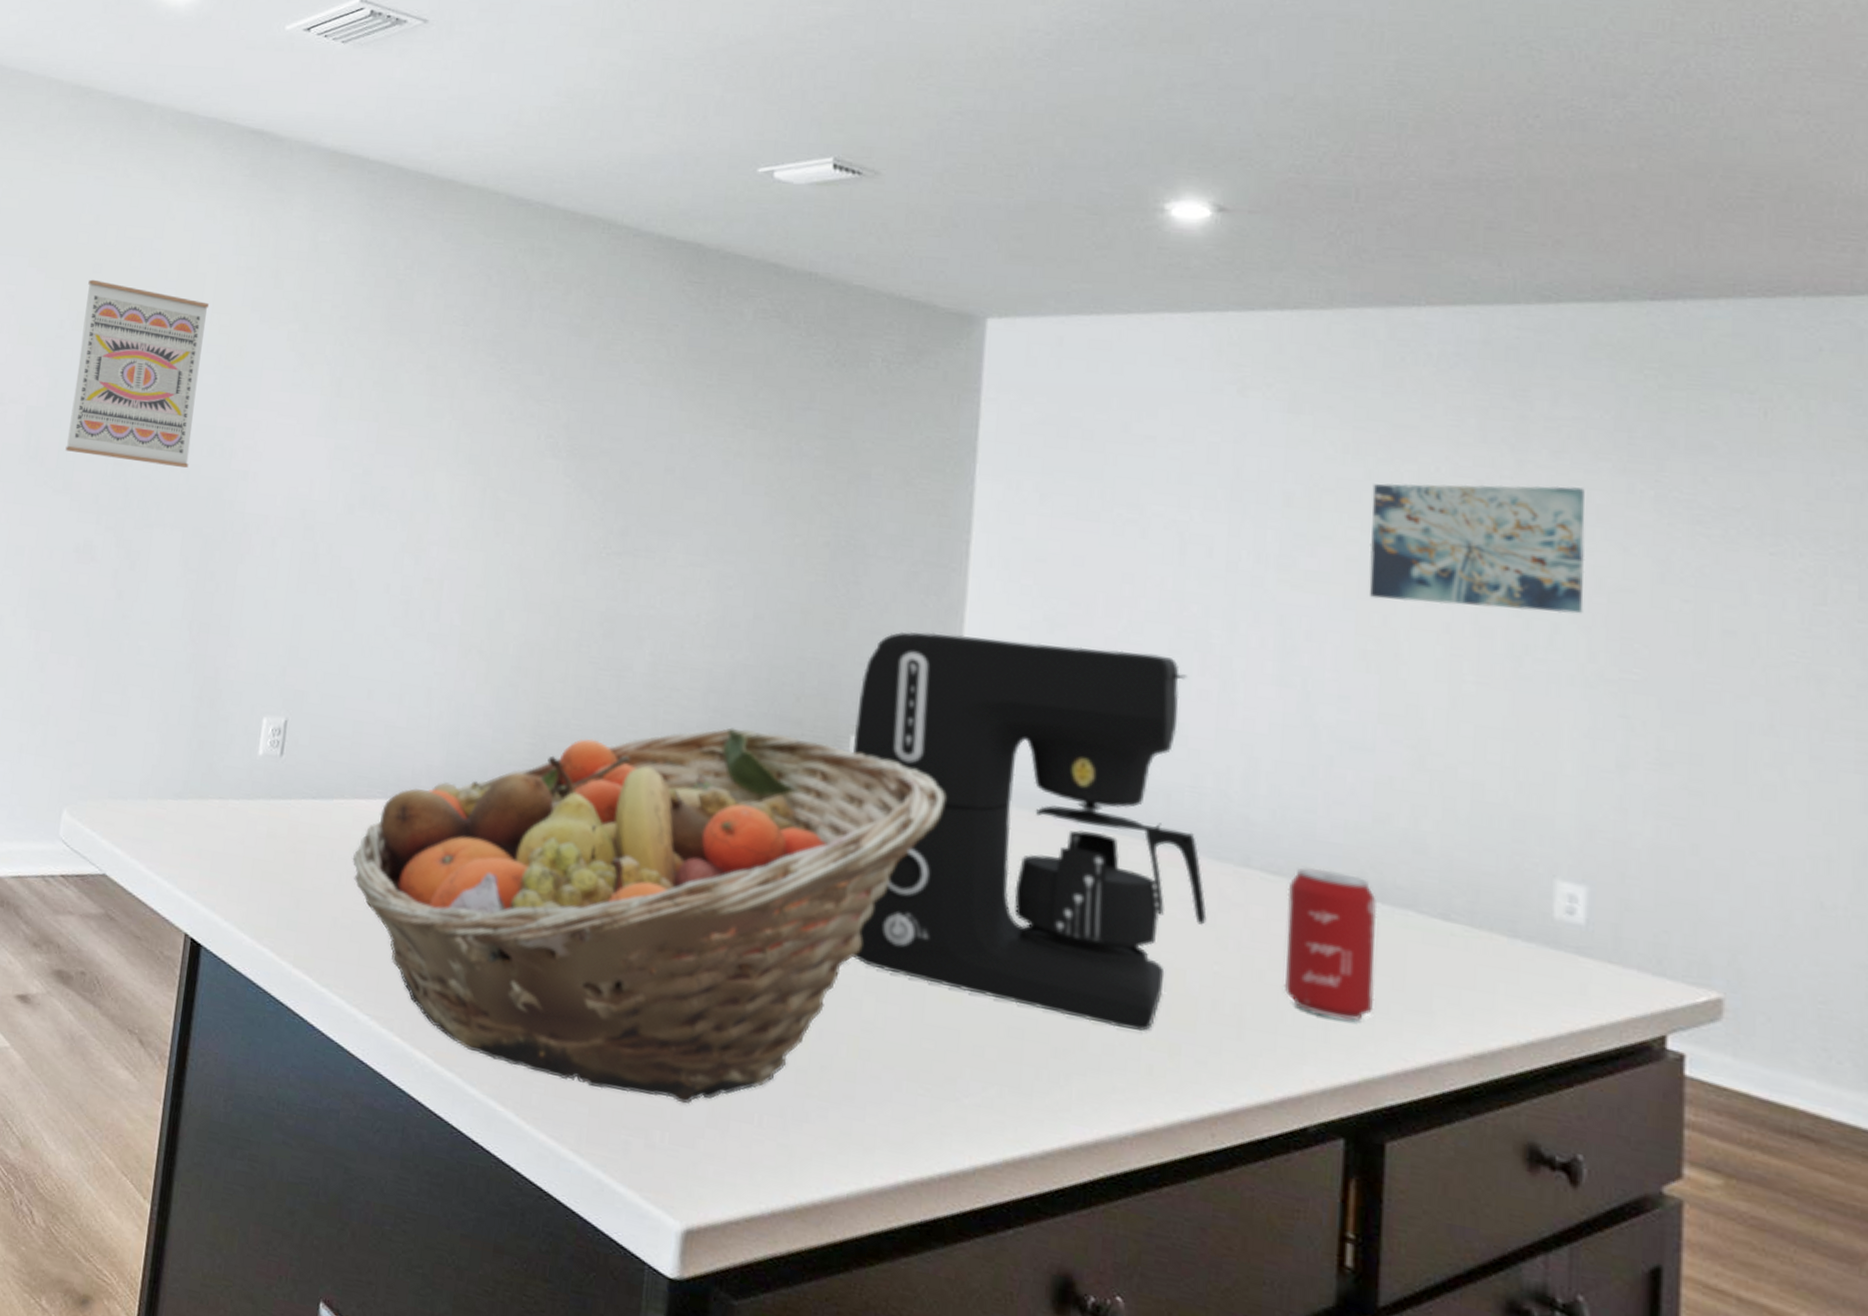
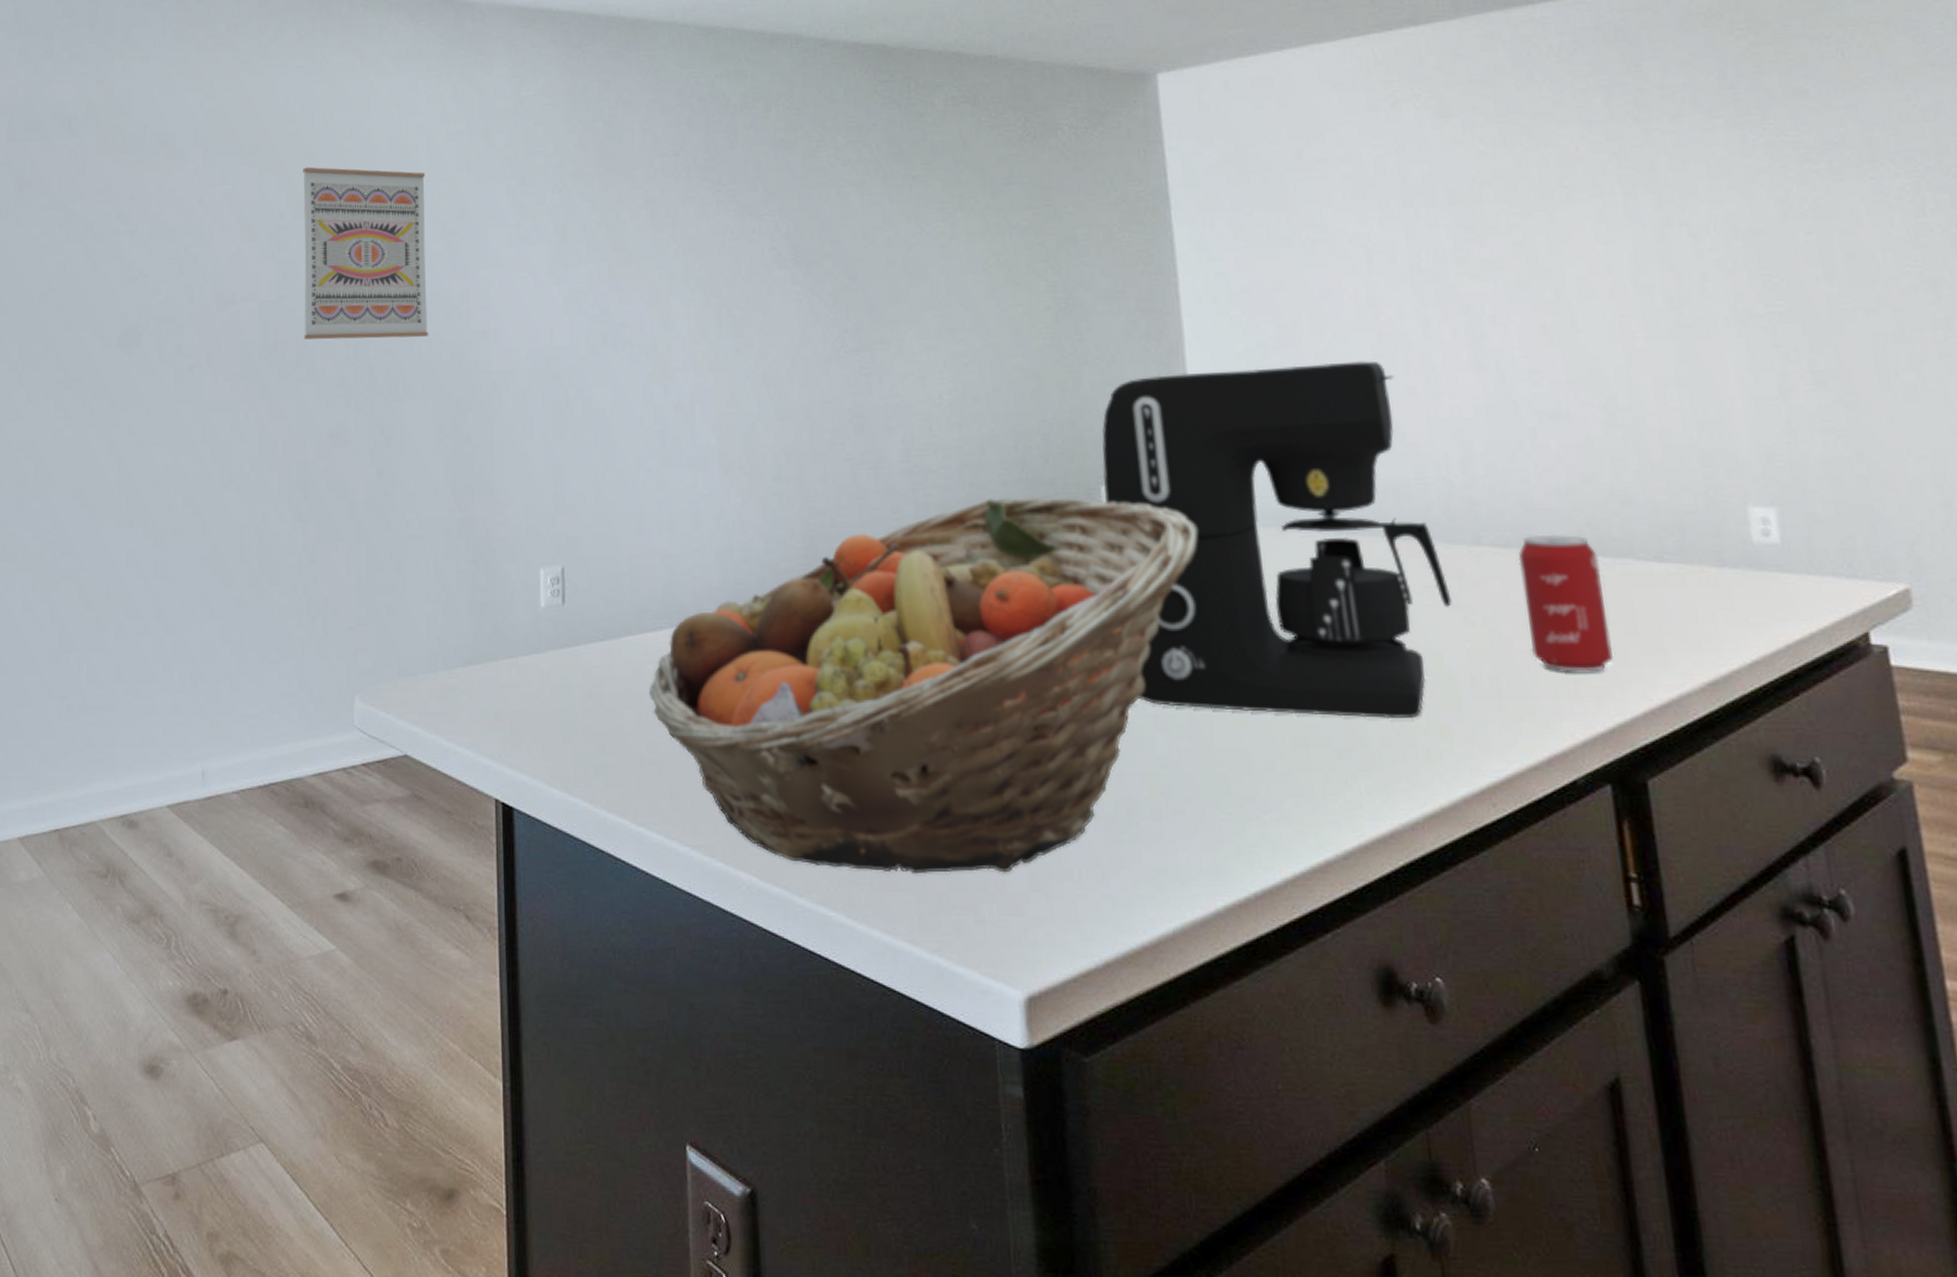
wall art: present [1369,483,1585,614] -> none [1523,145,1725,276]

